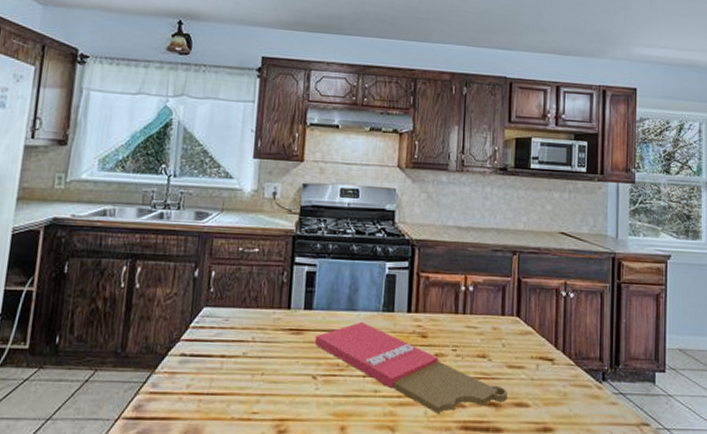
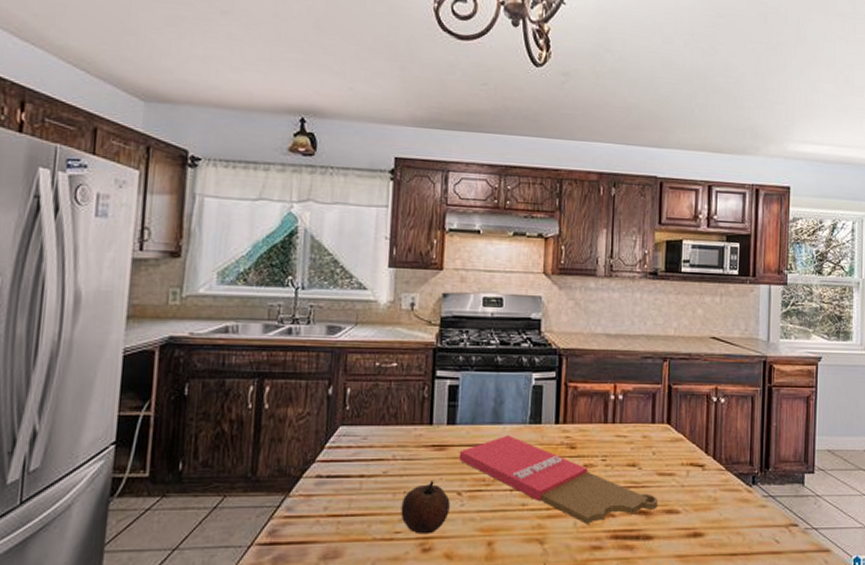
fruit: none [258,364,305,416] -> present [401,481,450,535]

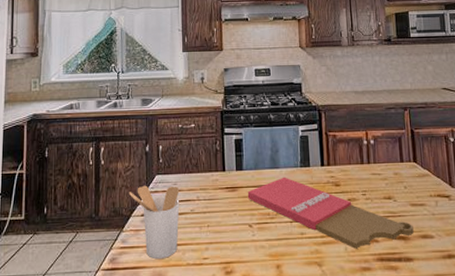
utensil holder: none [300,438,370,531] -> present [128,185,180,259]
fruit: present [401,481,450,535] -> none [207,216,244,260]

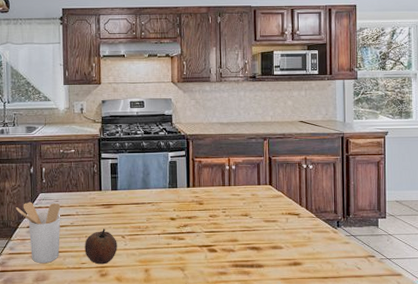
fruit: none [207,216,244,260] -> present [85,229,117,265]
cutting board: present [247,177,414,249] -> none [121,196,266,257]

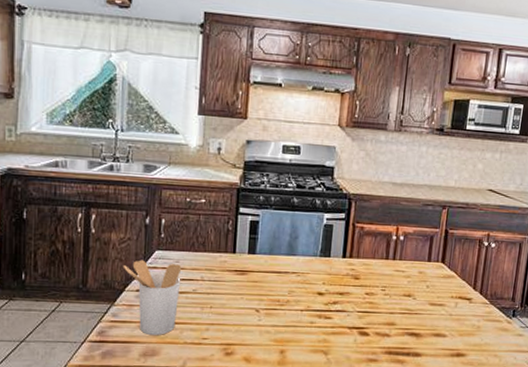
fruit: present [85,229,117,265] -> none [208,299,249,342]

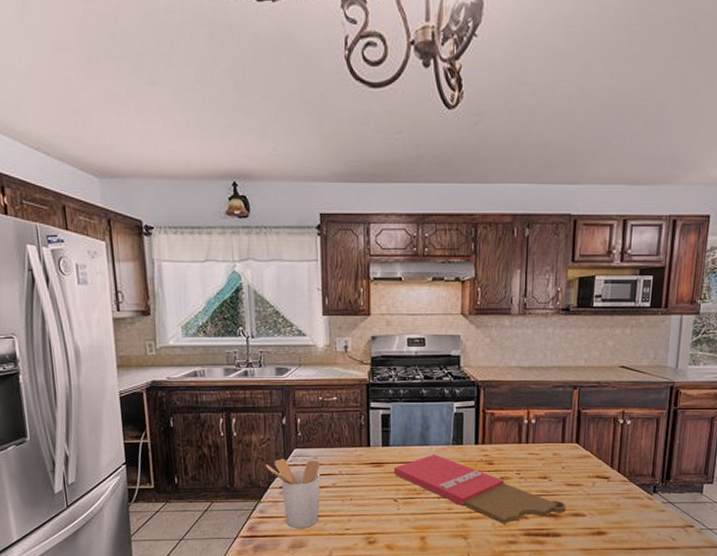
cutting board: none [257,265,428,341] -> present [393,454,566,524]

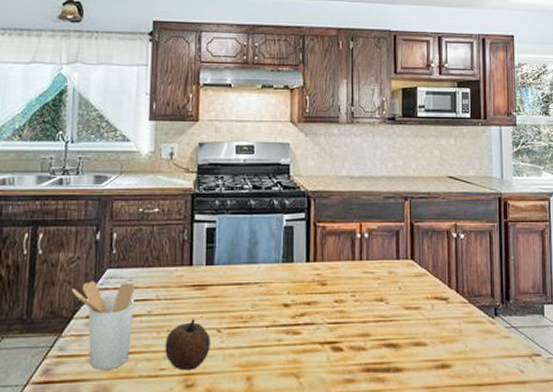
fruit: none [349,491,388,531] -> present [165,319,210,371]
cutting board: present [393,454,566,524] -> none [217,273,406,358]

